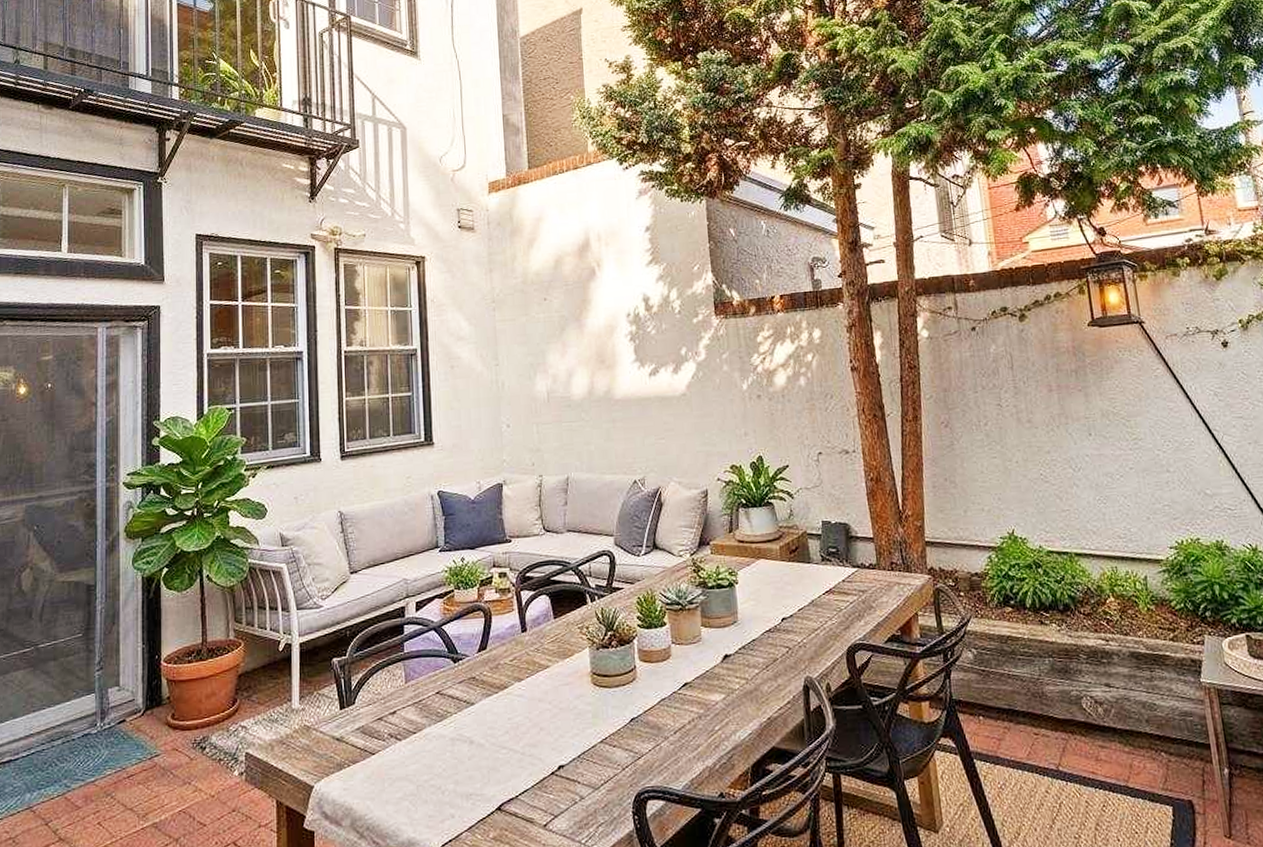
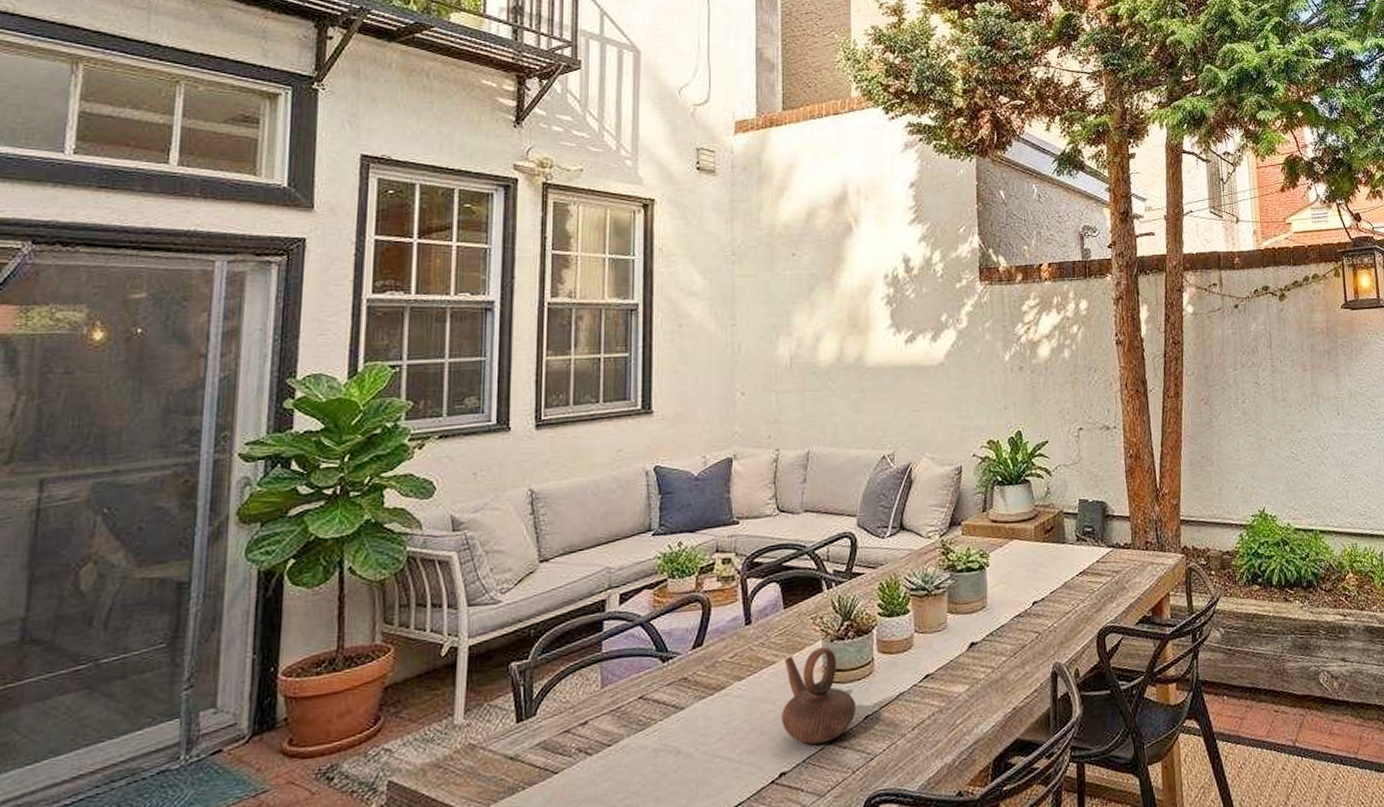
teapot: none [557,654,623,742] -> present [782,646,857,745]

